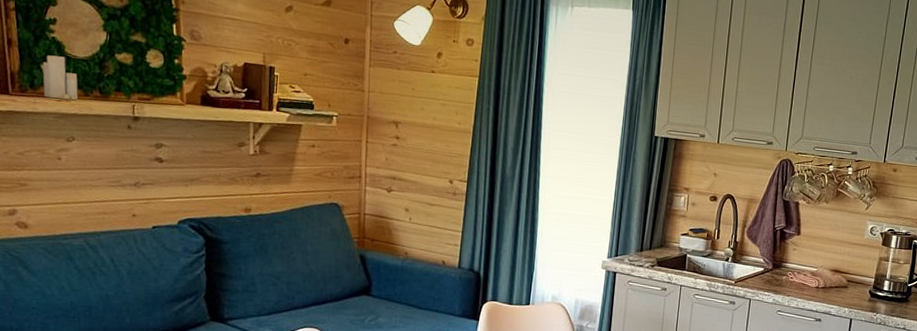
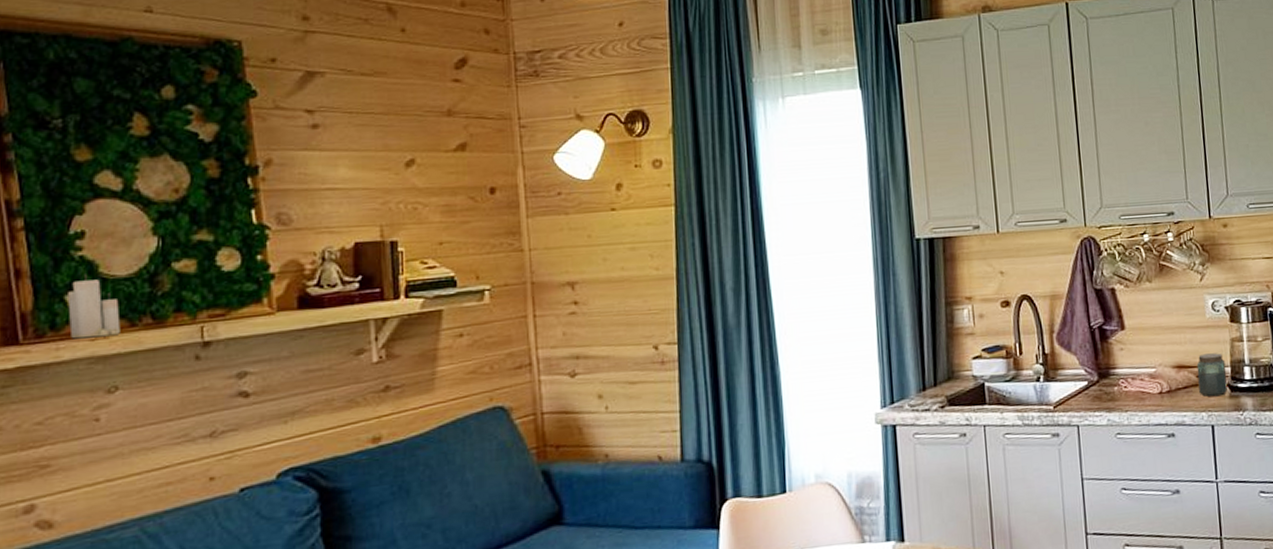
peanut butter: none [846,265,872,299] -> present [1196,353,1227,397]

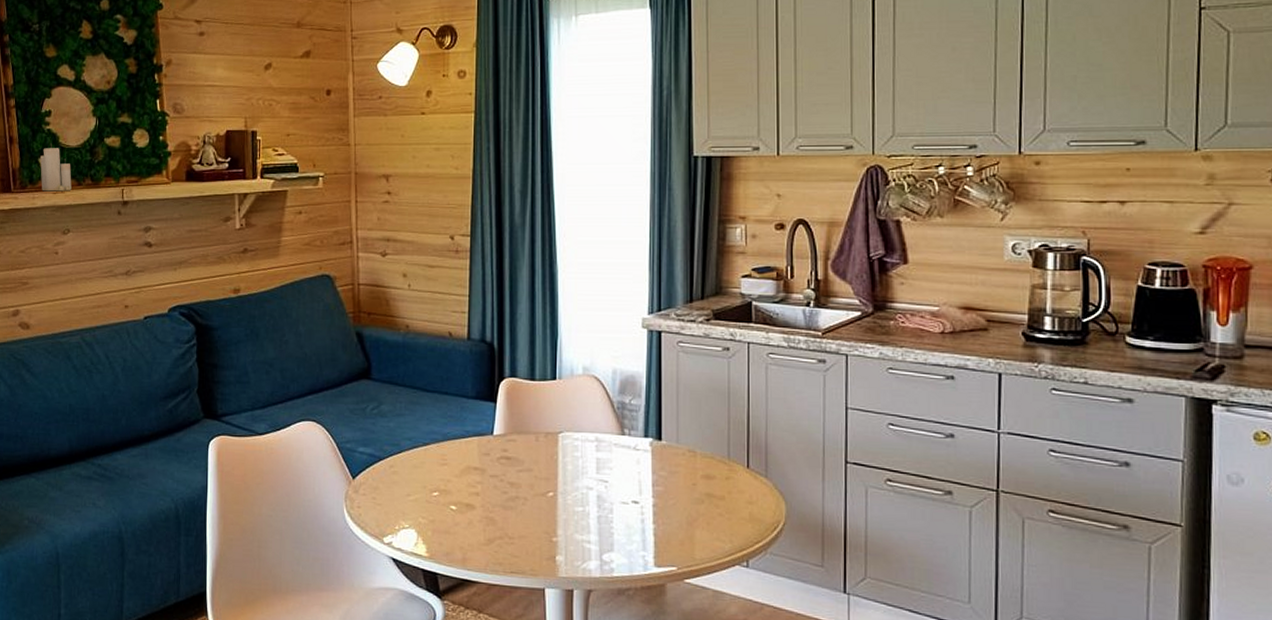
peanut butter: present [1196,353,1227,397] -> none [987,298,1023,344]

